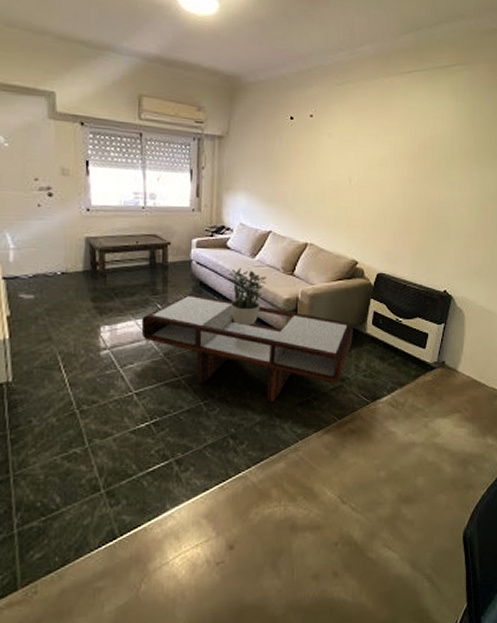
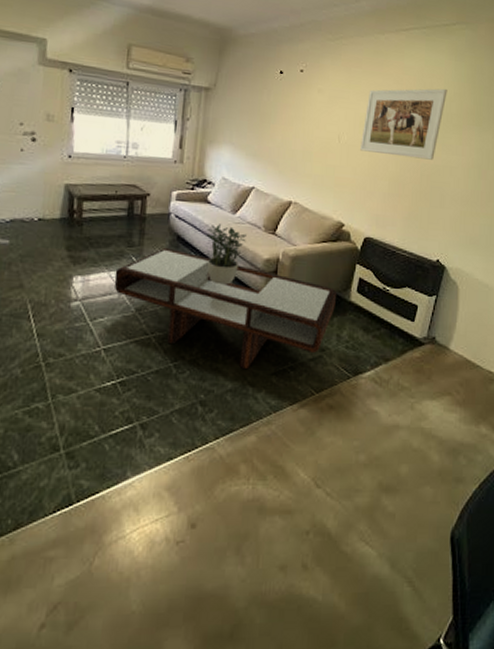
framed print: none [370,128,450,197] -> present [360,88,447,160]

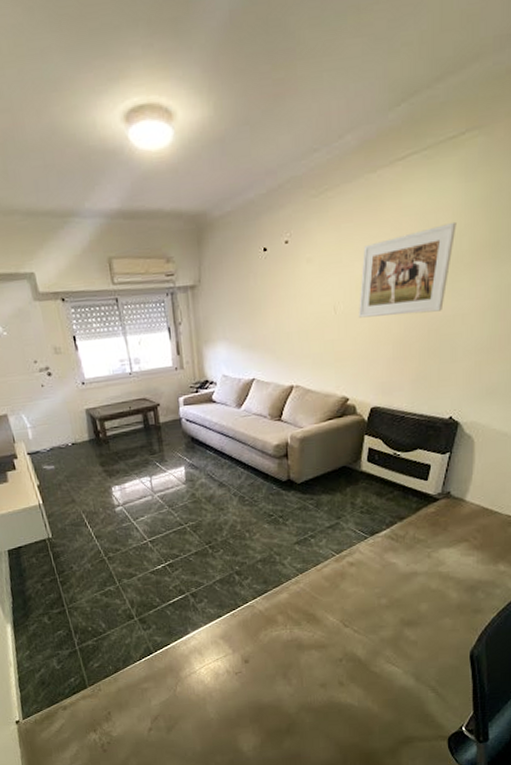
coffee table: present [114,247,337,368] -> none [144,449,348,542]
potted plant: present [206,224,246,285] -> none [216,420,254,475]

